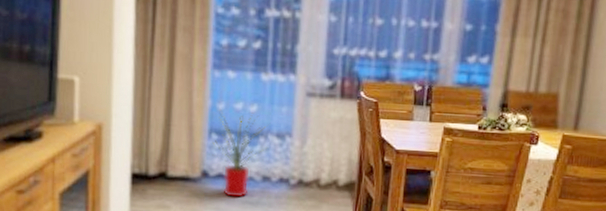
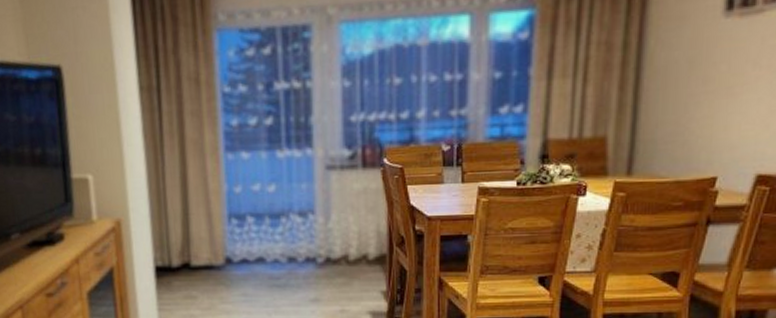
house plant: present [212,112,269,198] -> none [233,193,290,283]

